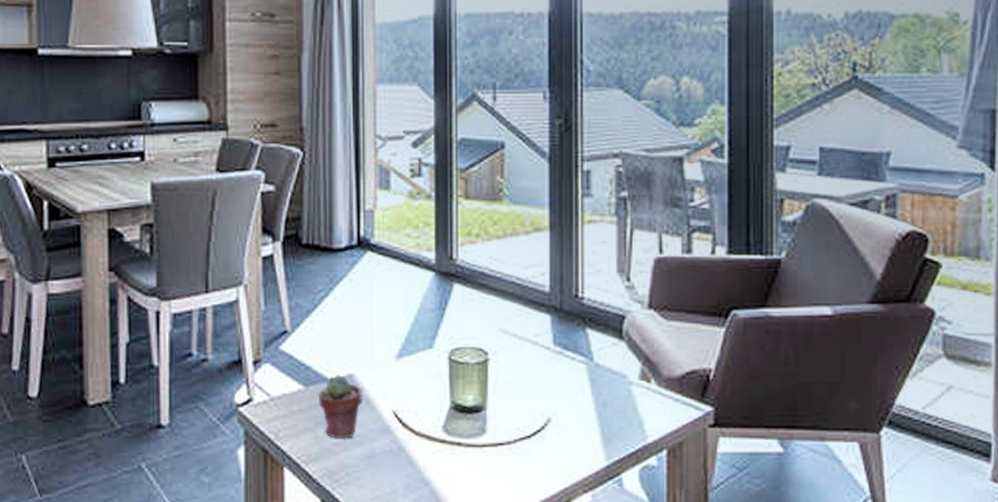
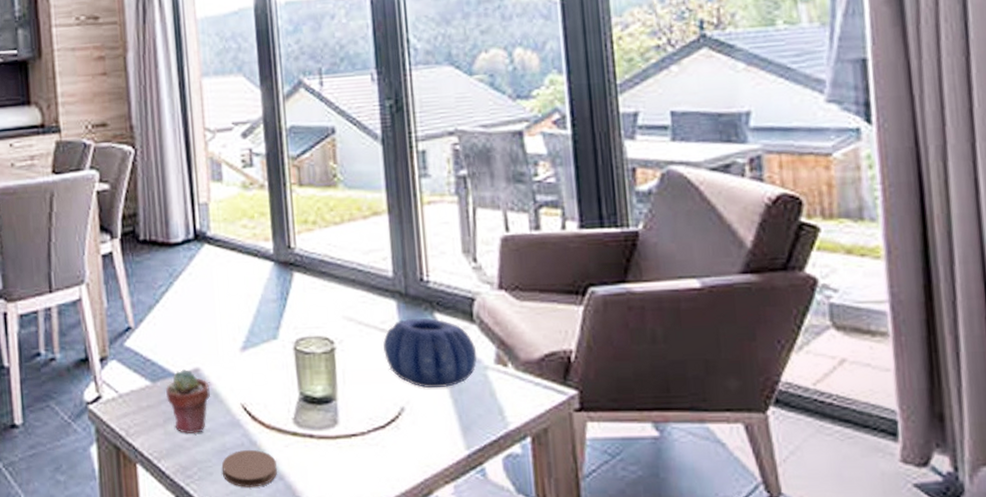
coaster: none [369,455,423,493] -> present [221,449,277,487]
decorative bowl: none [535,334,623,401] -> present [383,318,477,389]

